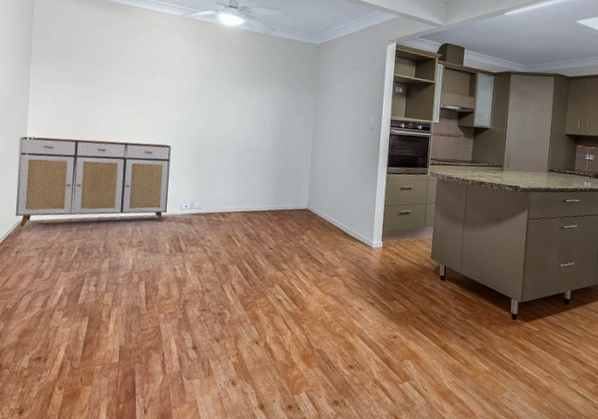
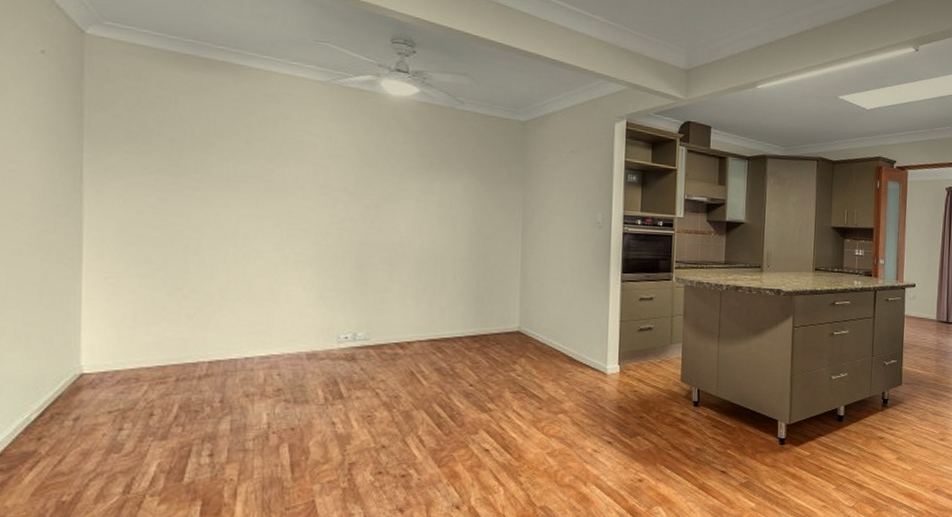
sideboard: present [15,136,171,227] -> none [68,251,319,383]

